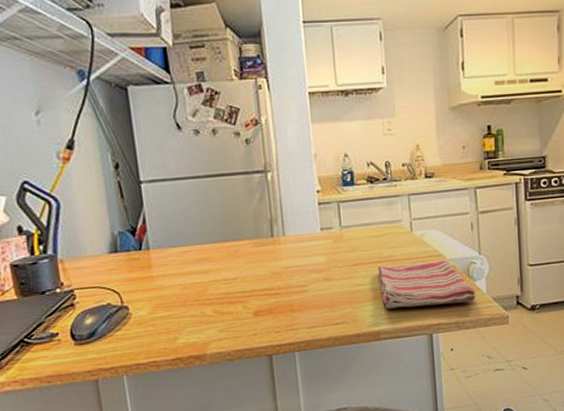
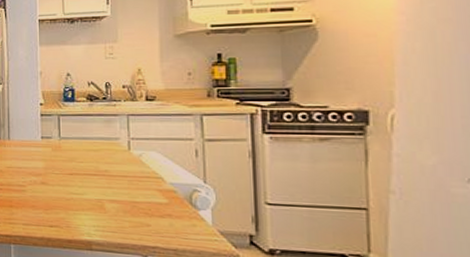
dish towel: present [378,260,476,309] -> none [93,179,200,232]

